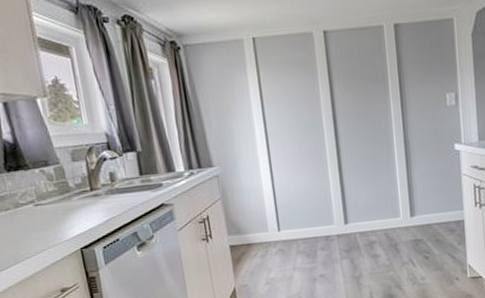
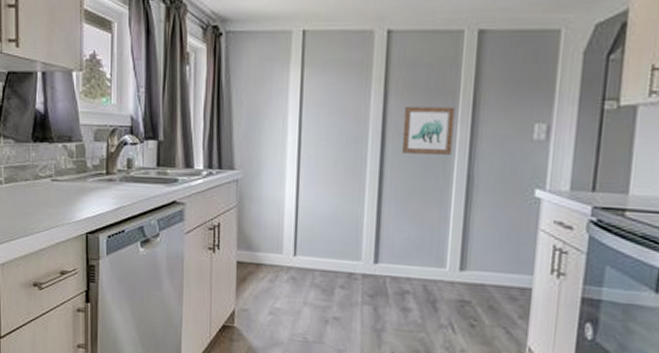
wall art: none [348,88,390,131] -> present [403,106,456,155]

